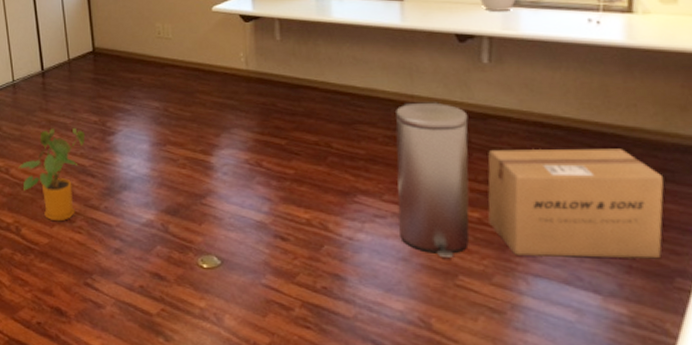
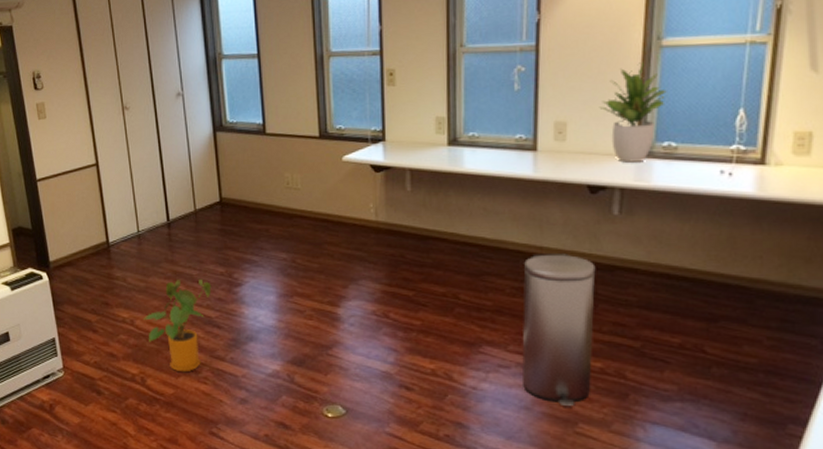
box: present [487,148,665,259] -> none [610,300,784,407]

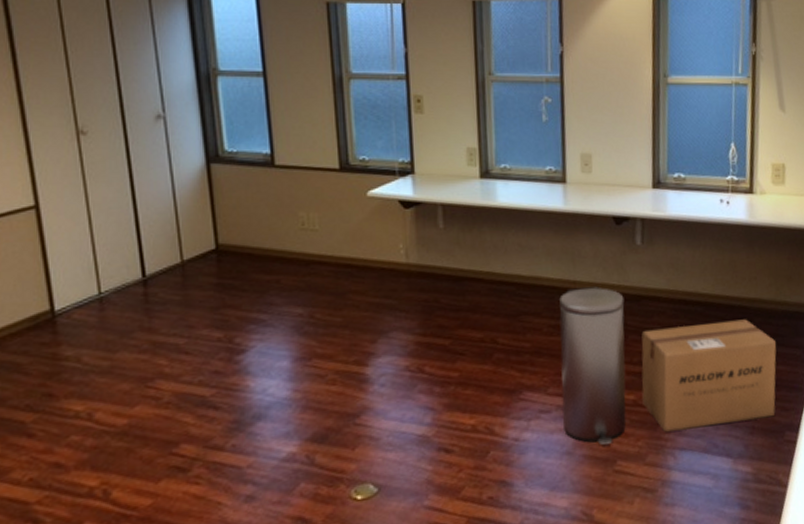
house plant: present [144,278,212,373] -> none [107,348,206,475]
potted plant: present [599,61,667,163] -> none [619,96,674,194]
box: none [610,300,784,407] -> present [641,319,777,432]

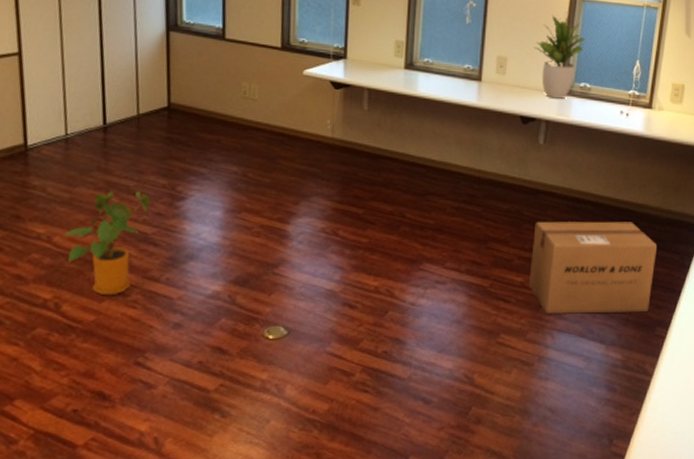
house plant: none [107,348,206,475] -> present [64,190,151,296]
pedal bin: present [559,286,626,446] -> none [456,176,523,319]
potted plant: none [619,96,674,194] -> present [533,11,586,99]

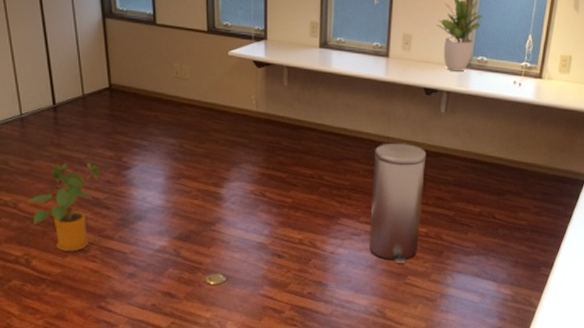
pedal bin: none [456,176,523,319] -> present [369,143,426,264]
box: present [529,221,658,314] -> none [432,179,544,258]

